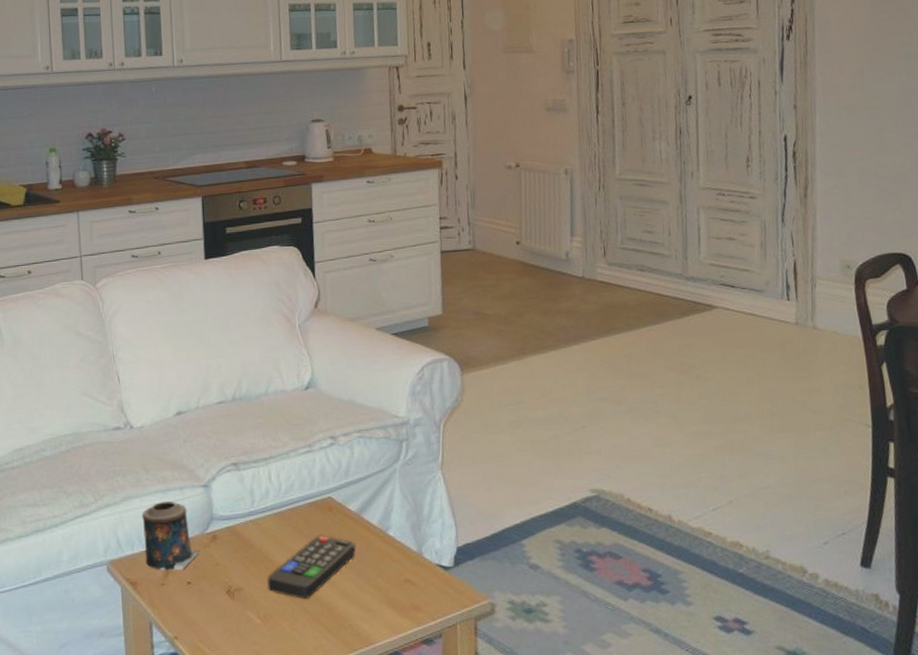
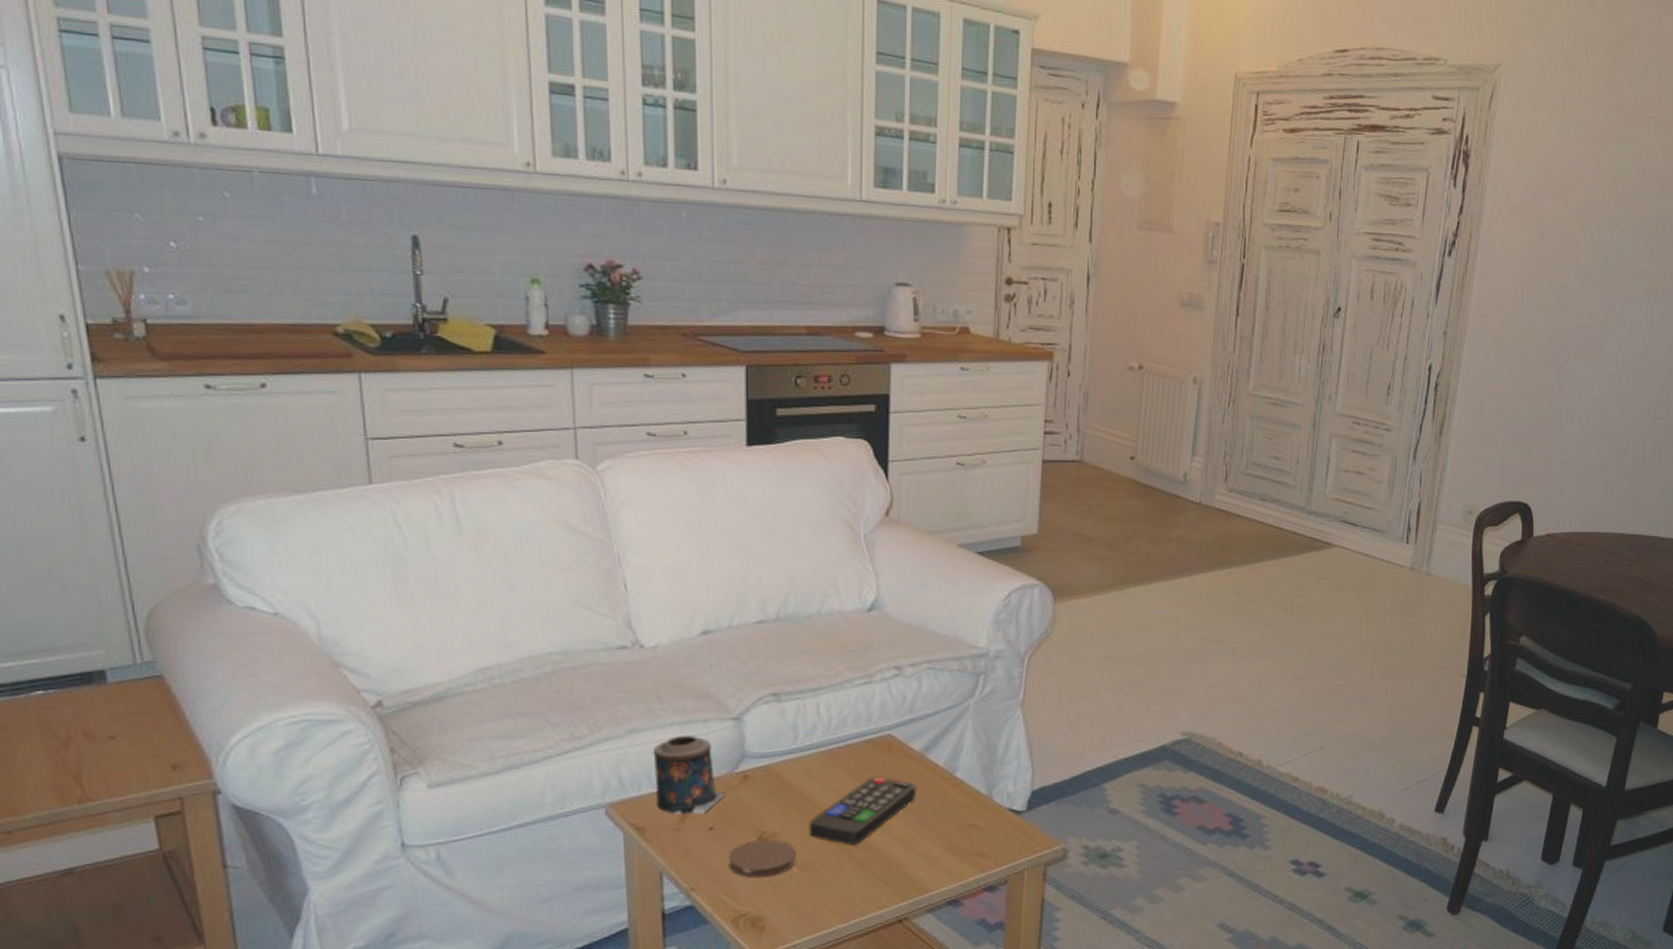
coaster: none [203,593,259,629] -> present [728,840,796,878]

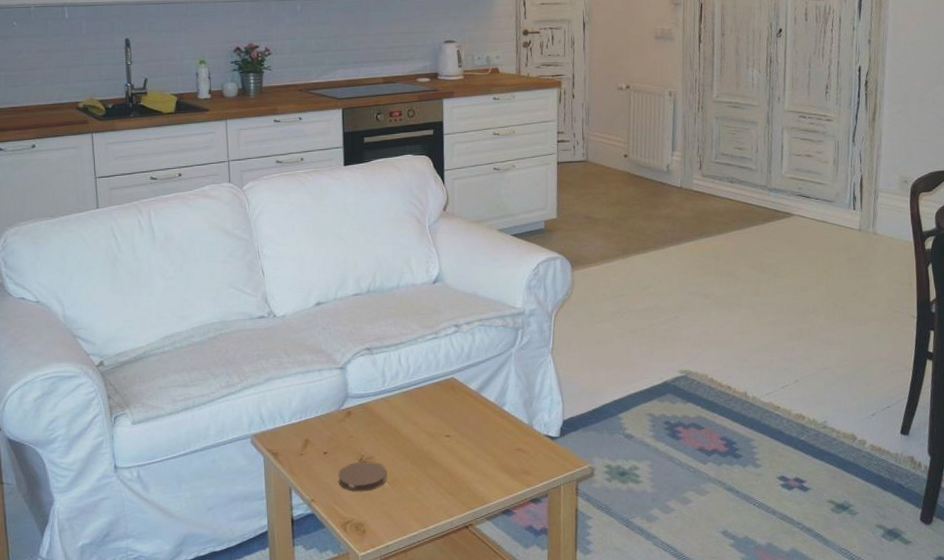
candle: present [653,736,727,815] -> none [283,382,336,443]
remote control: present [809,776,916,845] -> none [396,410,475,465]

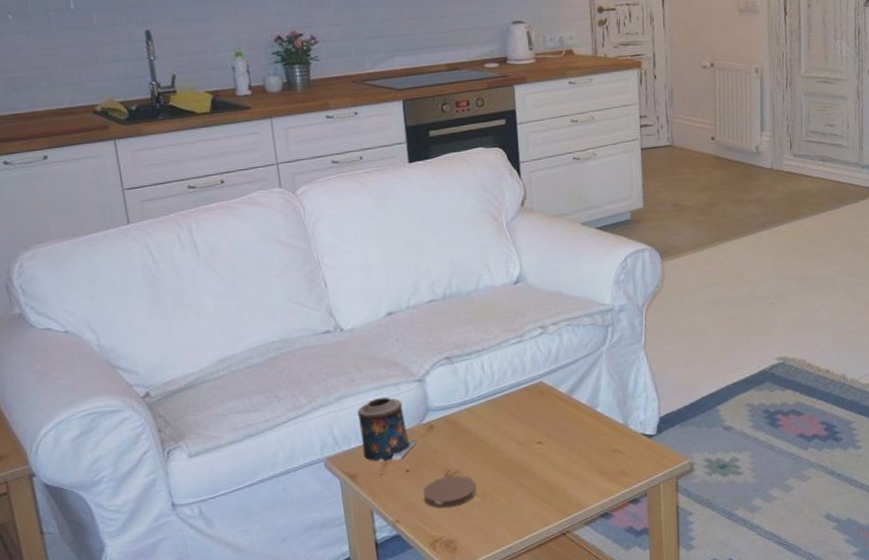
candle: none [283,382,336,443] -> present [357,397,418,462]

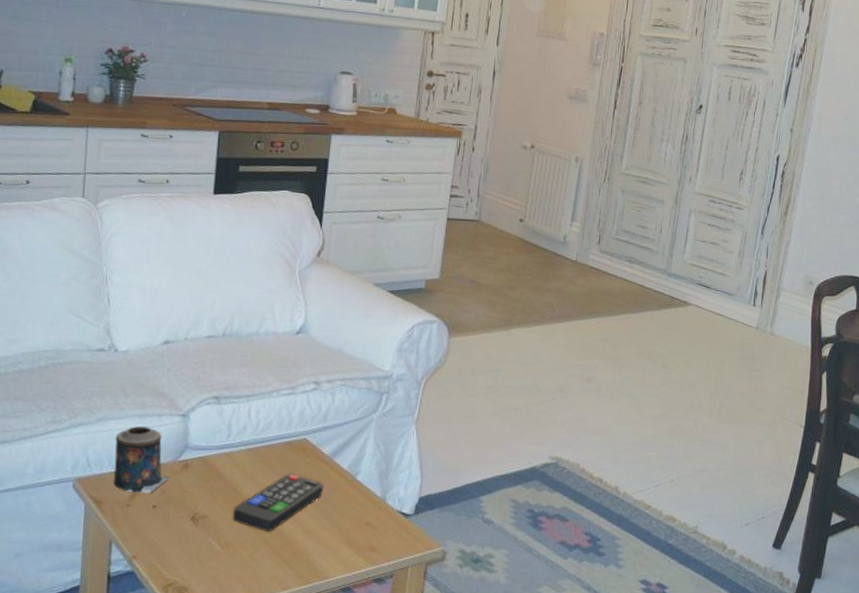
coaster: present [423,475,477,509] -> none [165,520,221,553]
remote control: none [484,416,567,475] -> present [233,473,324,531]

